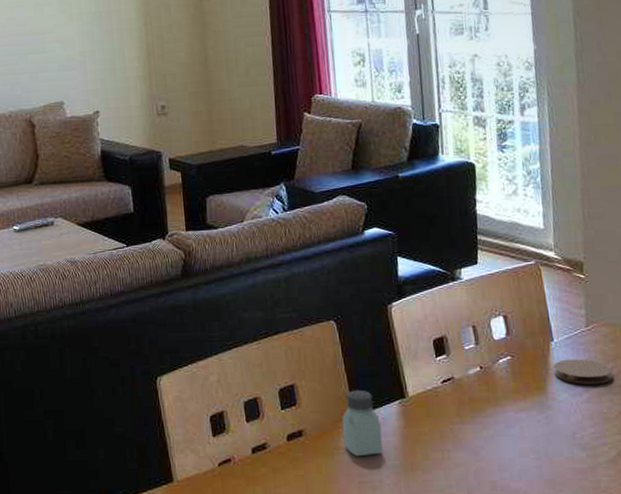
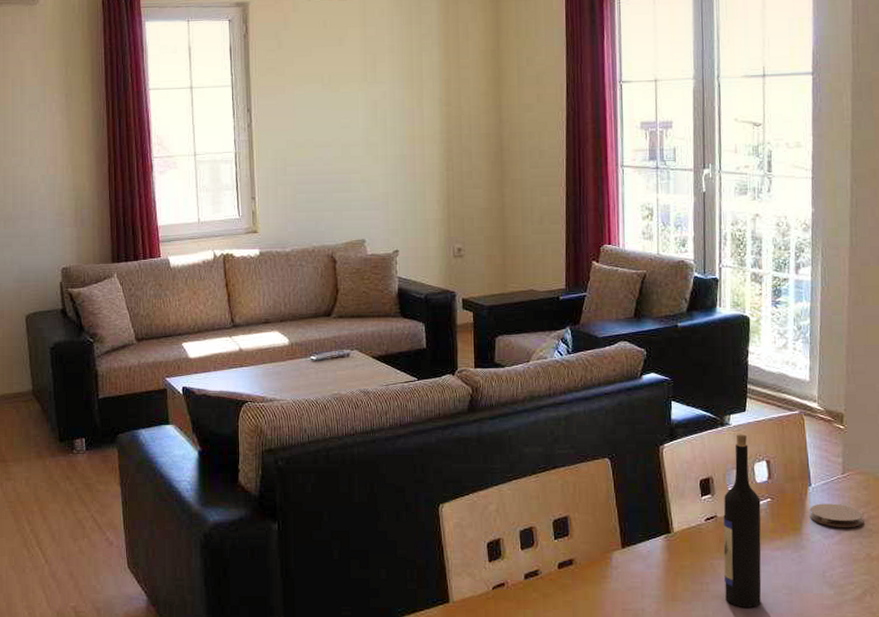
saltshaker: present [342,389,383,457] -> none [610,524,647,586]
wine bottle: none [460,288,508,475] -> present [723,434,762,607]

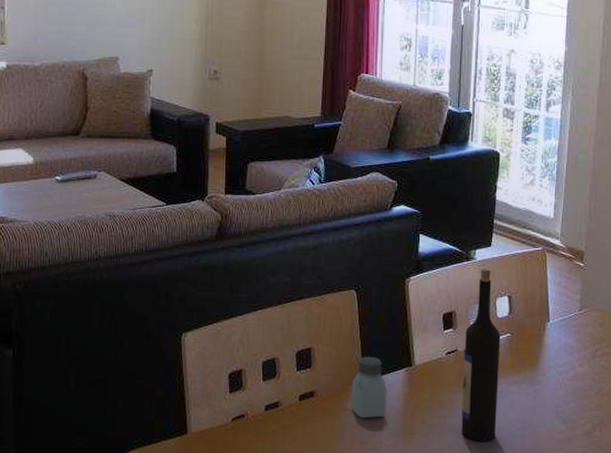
saltshaker: none [610,524,647,586] -> present [351,356,387,419]
coaster: present [809,503,864,527] -> none [547,339,598,363]

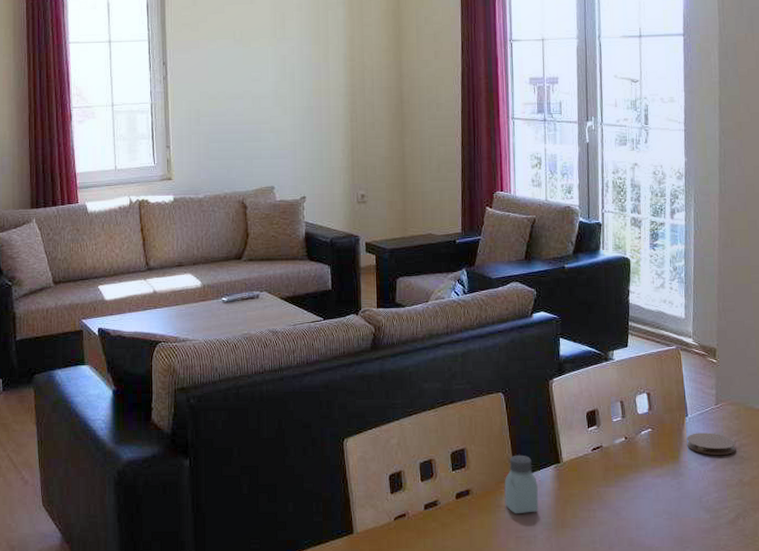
wine bottle: present [461,269,501,441] -> none [608,368,644,532]
coaster: none [547,339,598,363] -> present [687,432,736,455]

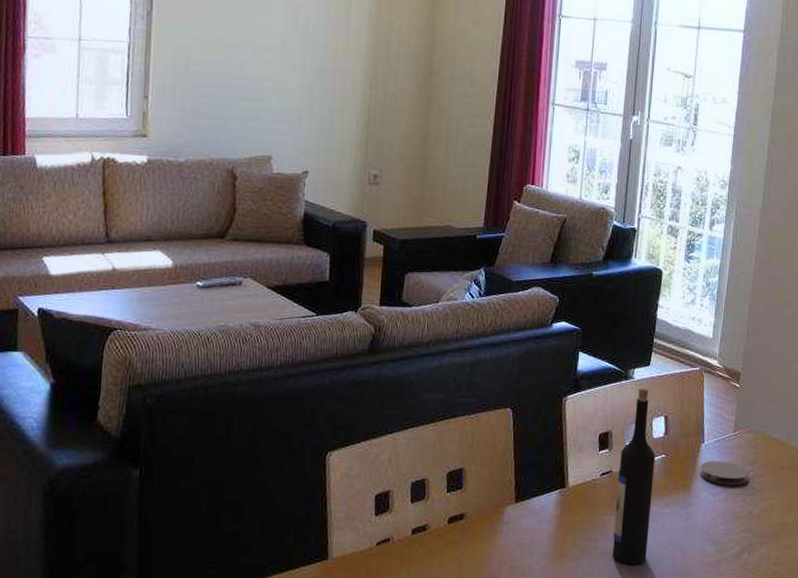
saltshaker: present [505,455,539,514] -> none [501,477,539,542]
wine bottle: none [608,368,644,532] -> present [612,388,656,565]

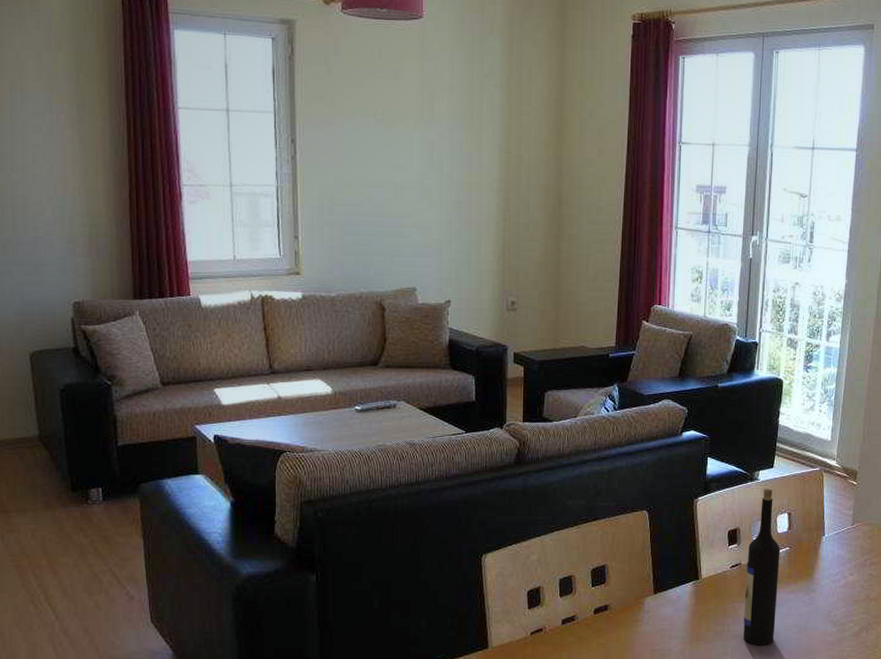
coaster: present [700,461,750,485] -> none [821,551,867,572]

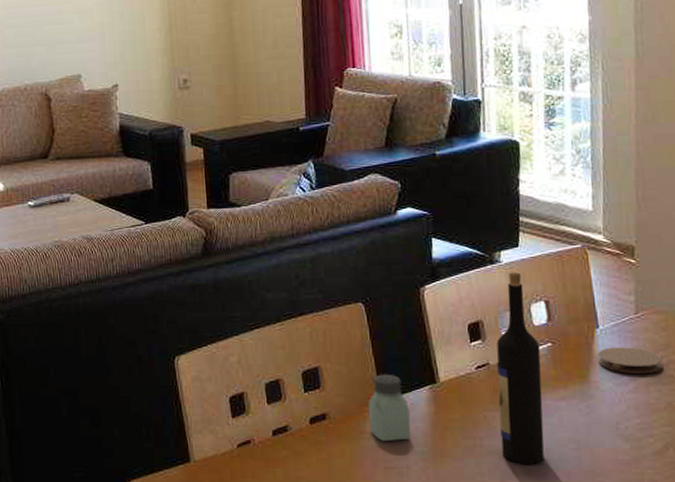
saltshaker: none [642,571,675,629] -> present [369,374,411,442]
coaster: none [821,551,867,572] -> present [598,347,663,373]

